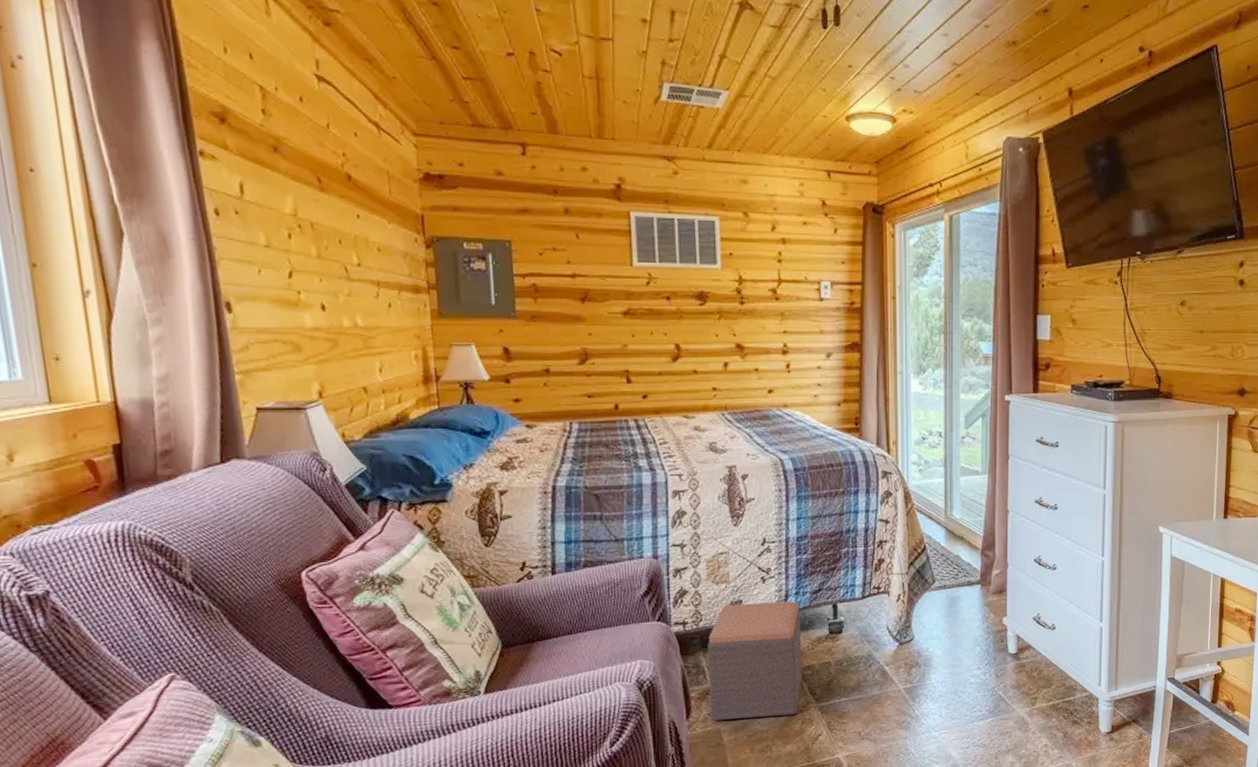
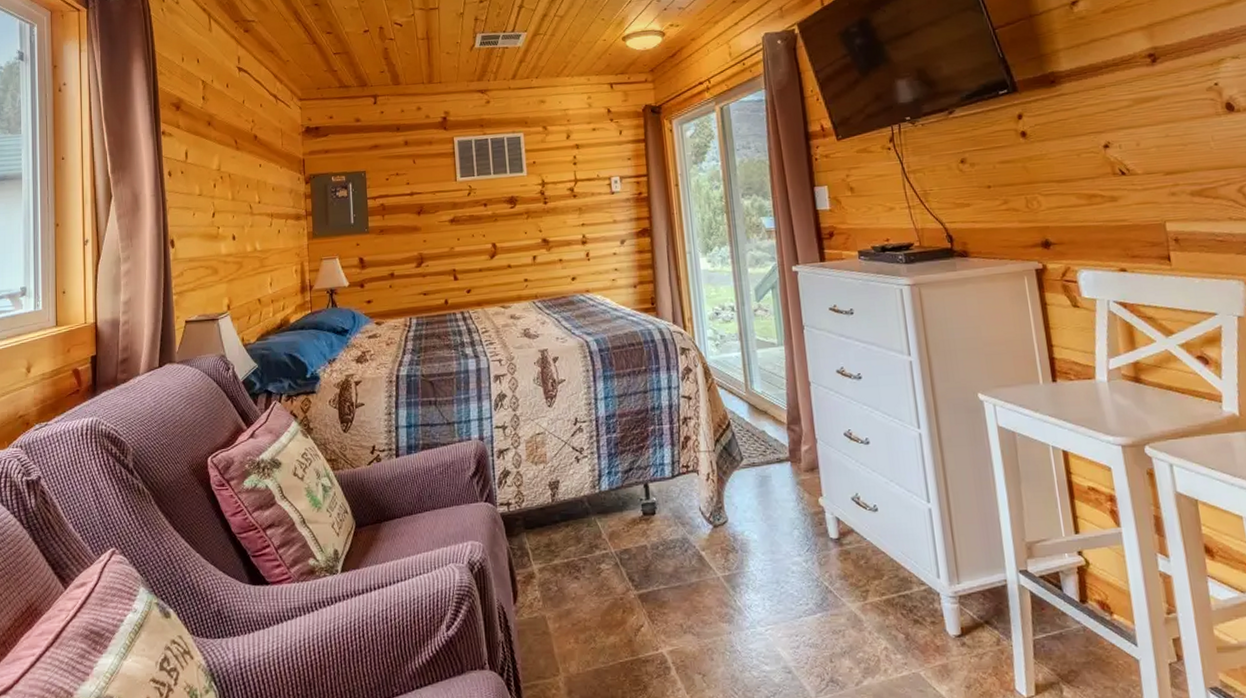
footstool: present [708,601,803,720] -> none [530,481,621,606]

